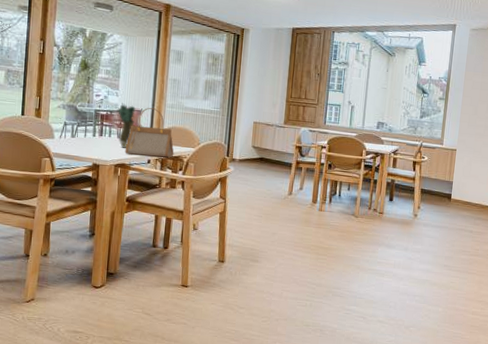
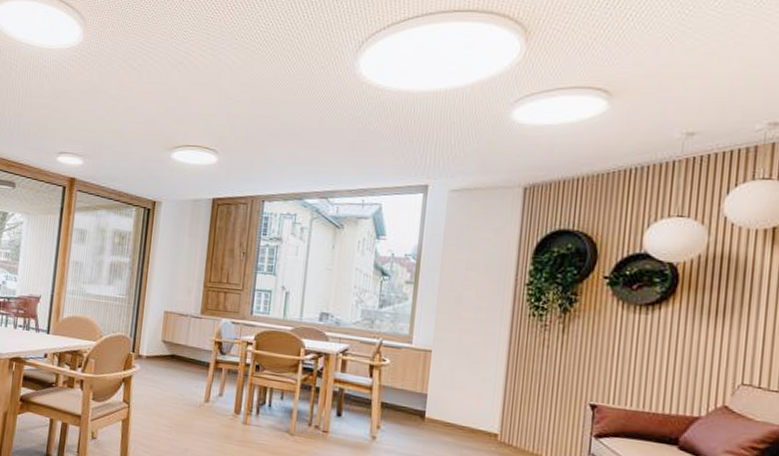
vase: present [117,102,136,148] -> none [14,288,34,340]
handbag: present [125,107,174,158] -> none [21,294,73,352]

